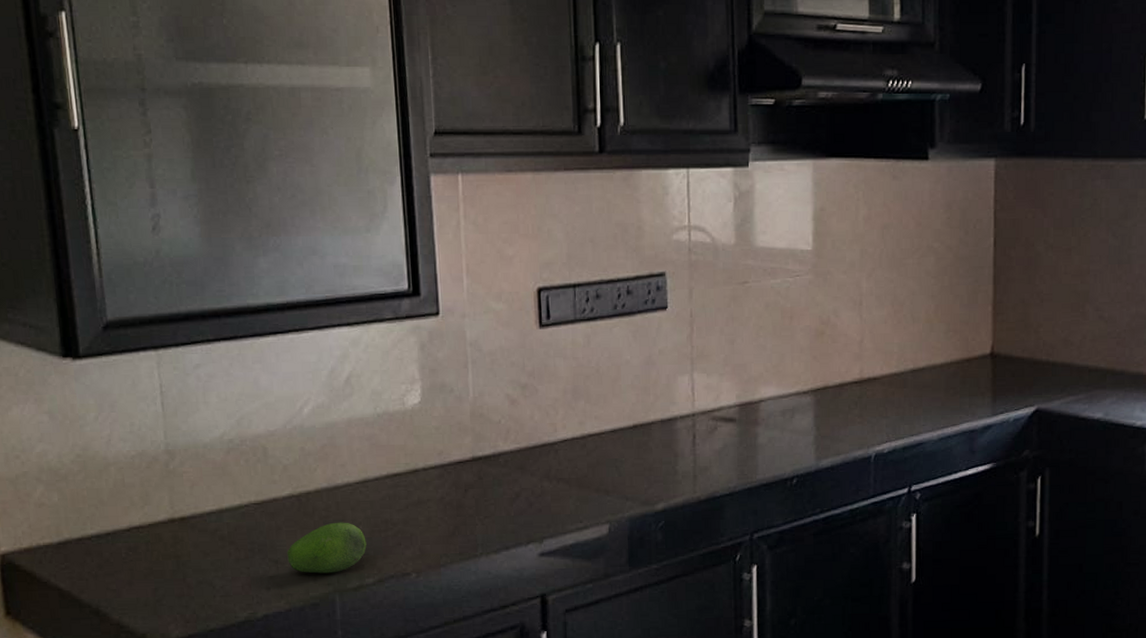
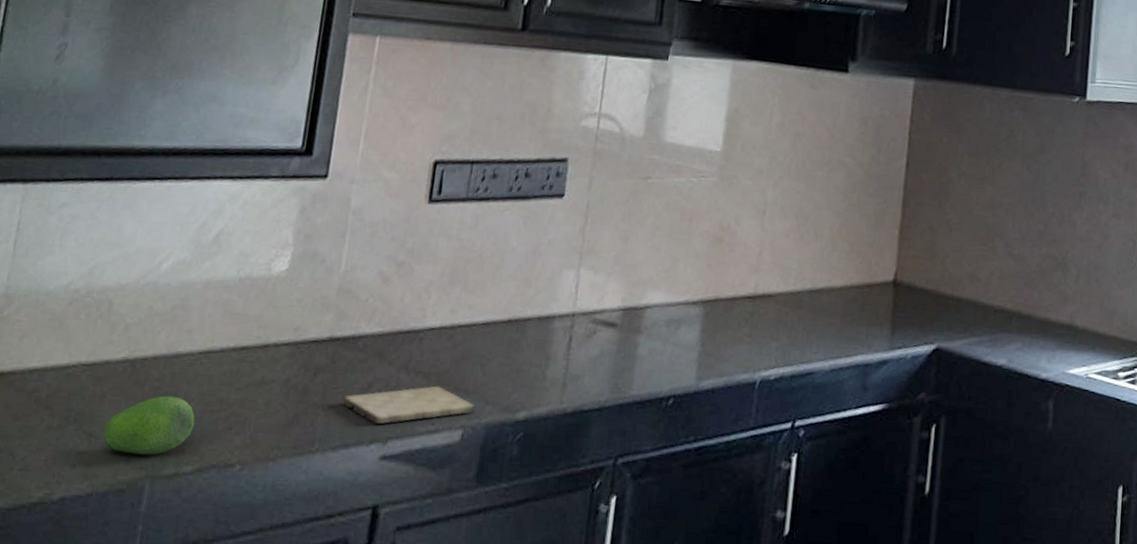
cutting board: none [496,489,616,528] -> present [342,386,474,425]

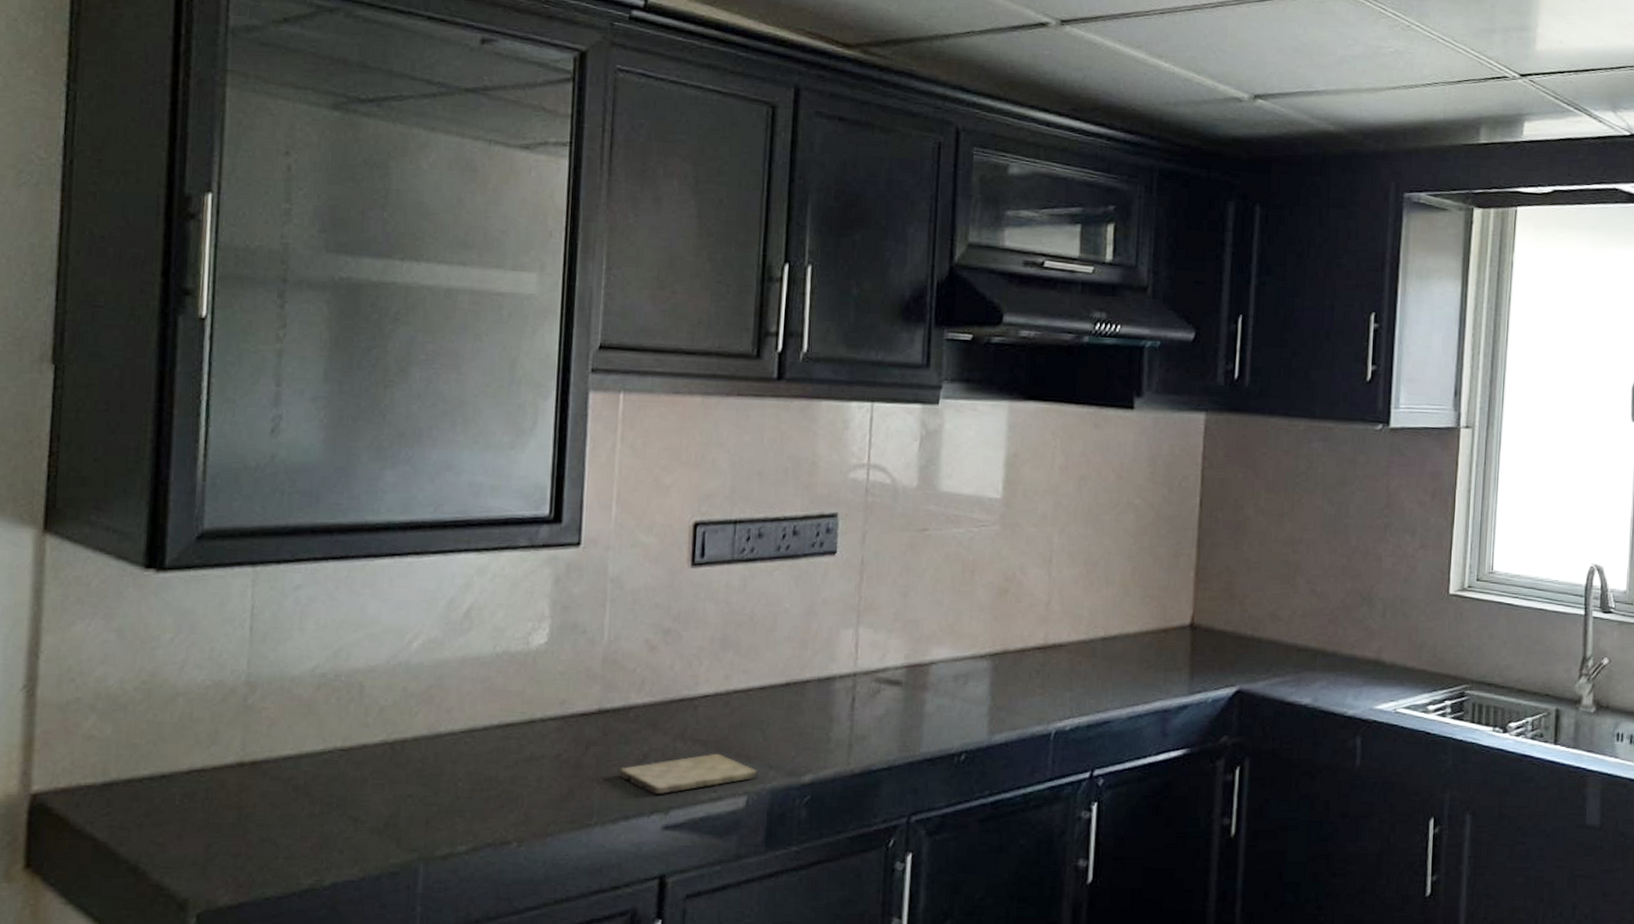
fruit: present [103,395,195,456] -> none [369,776,465,837]

